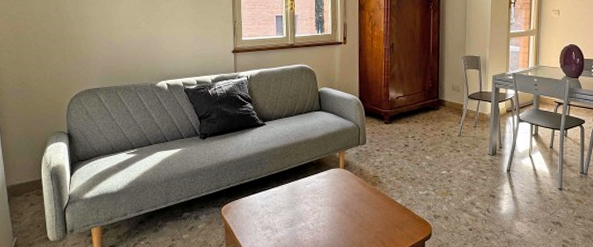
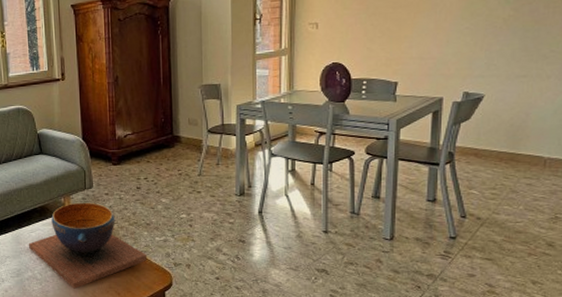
decorative bowl: none [304,157,410,239] -> present [29,202,147,289]

